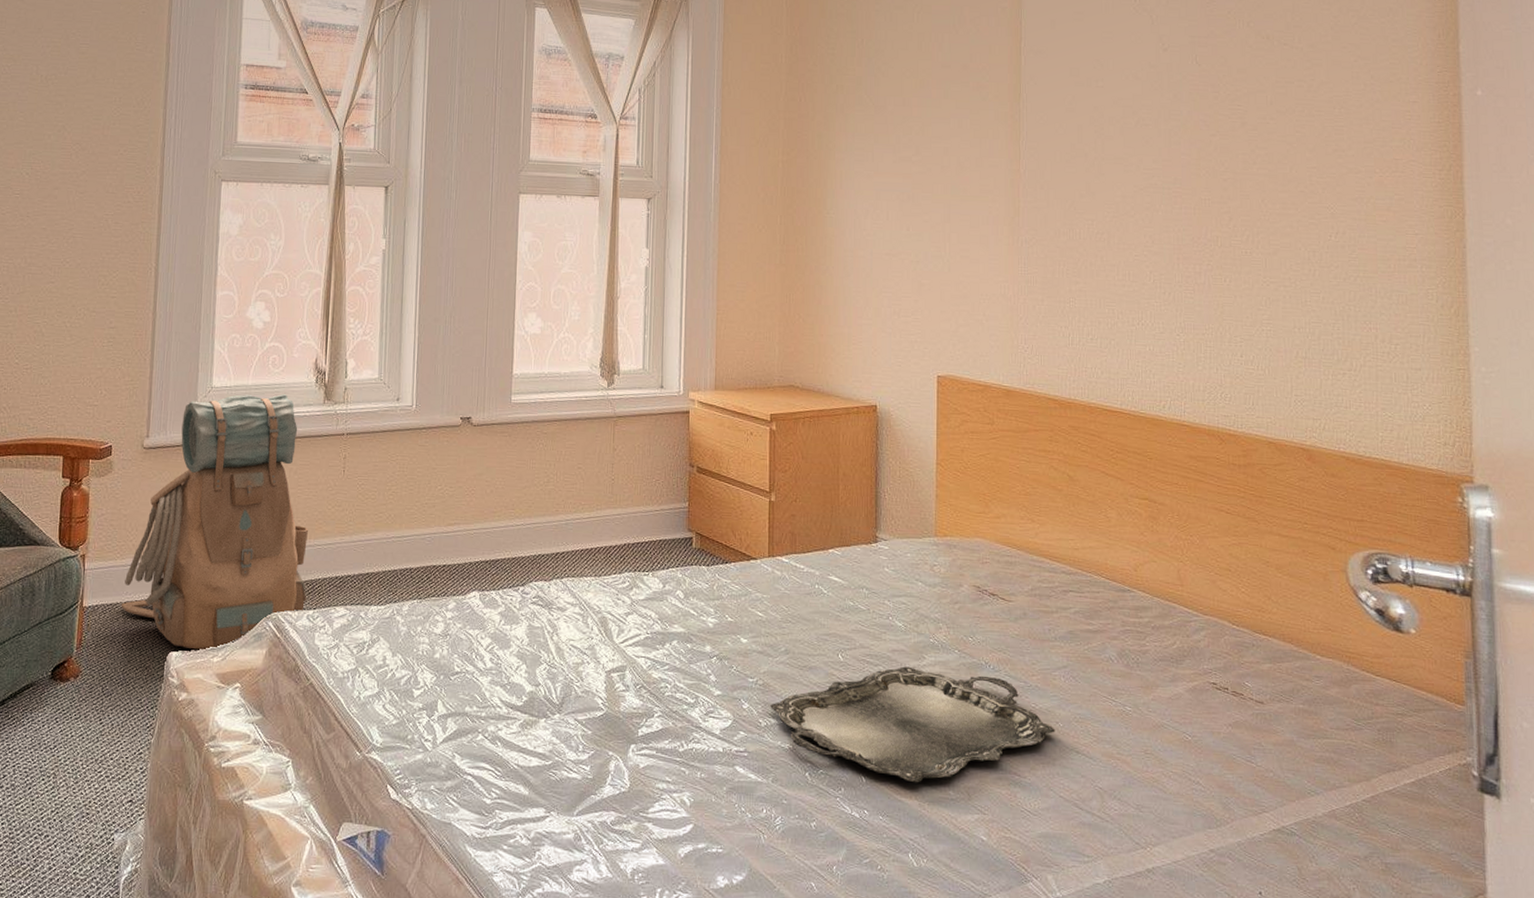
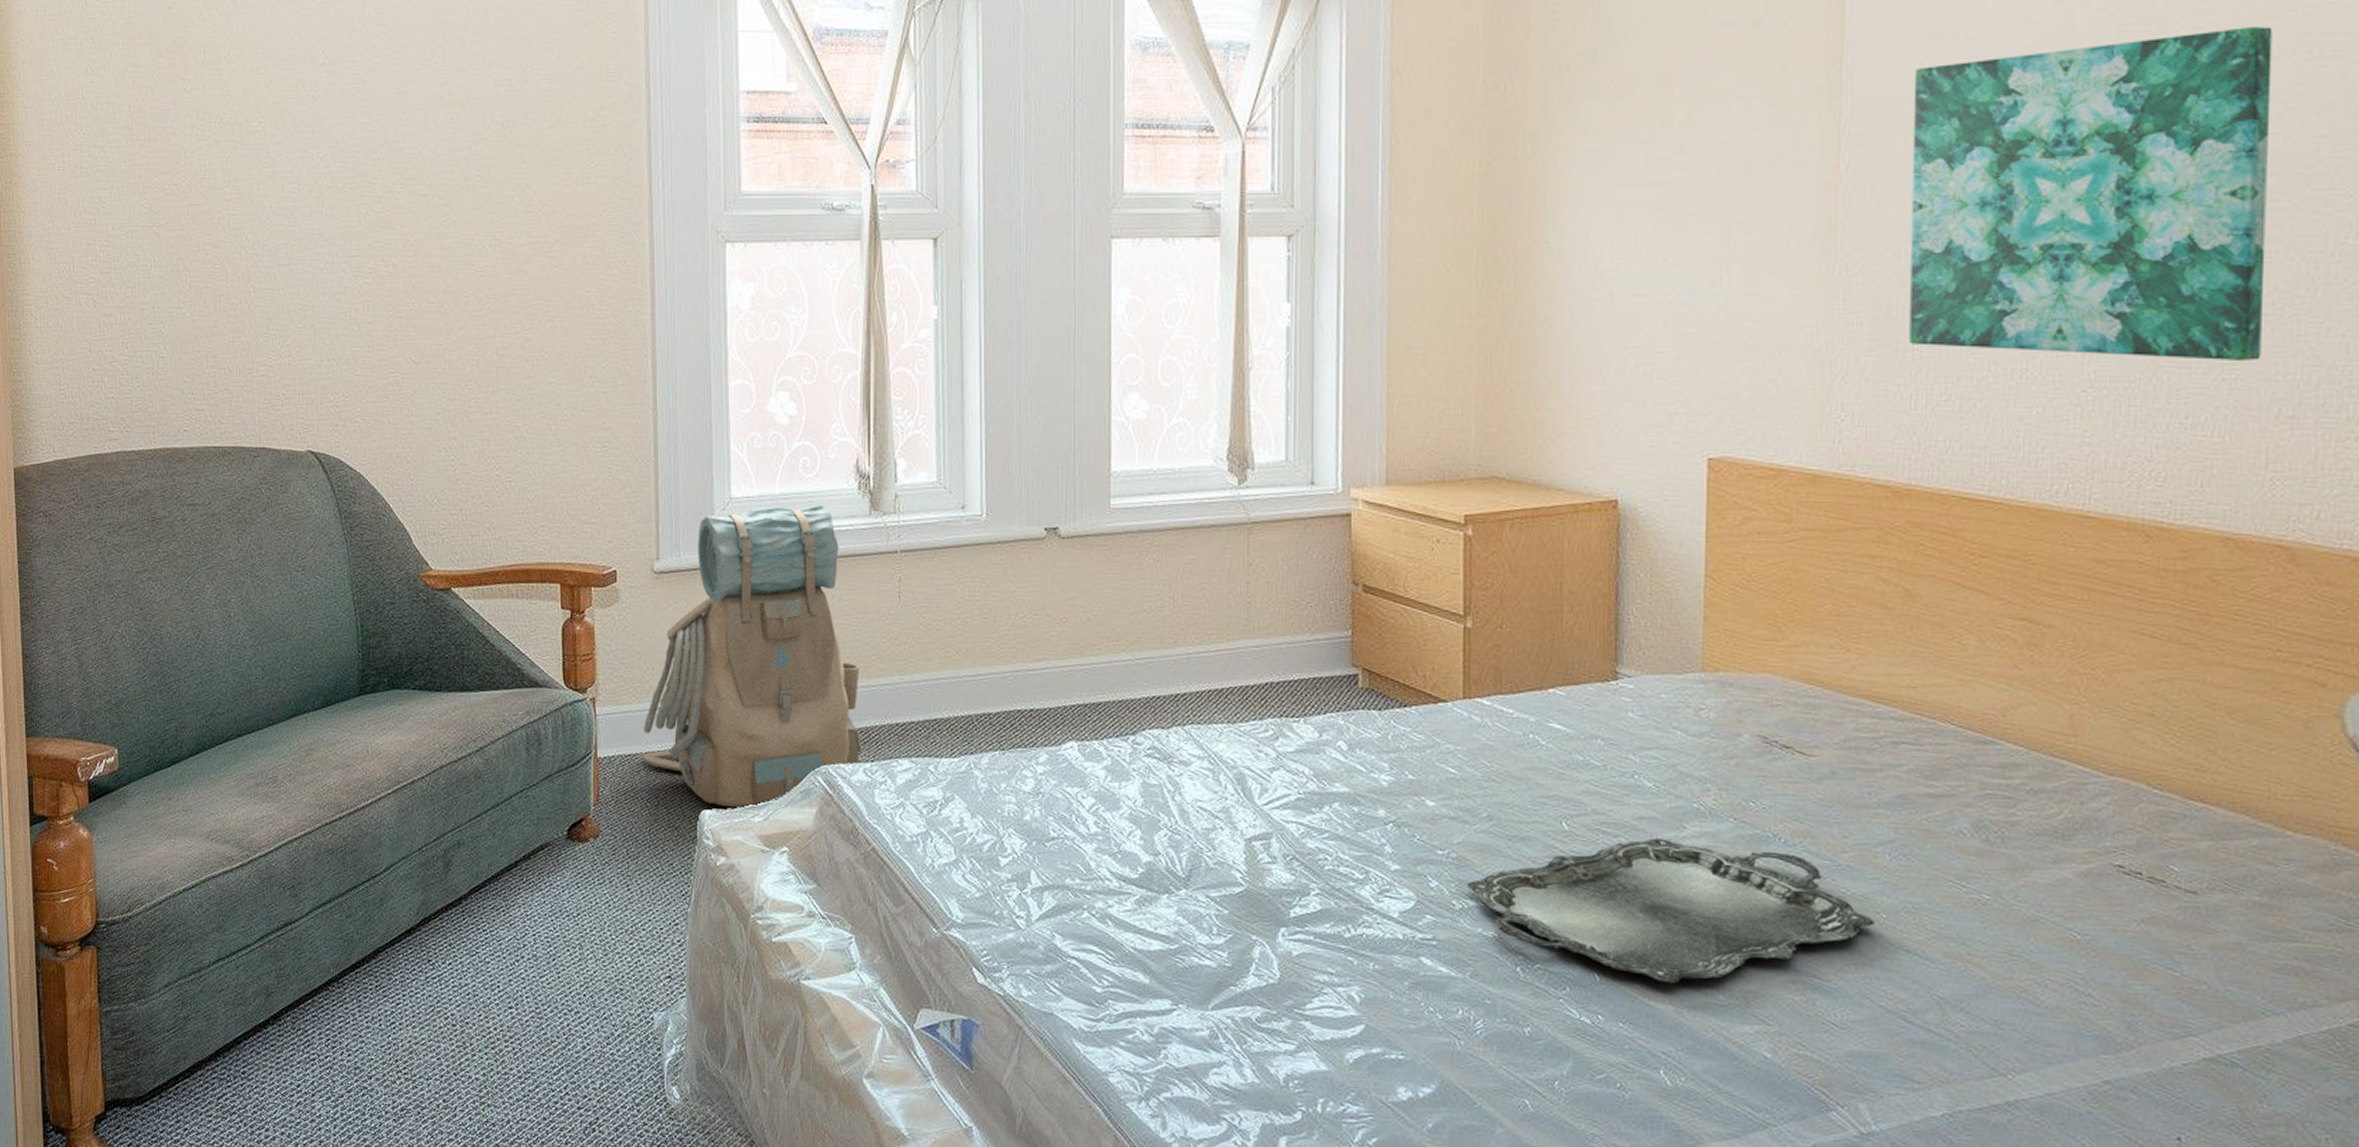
wall art: none [1065,92,1284,318] -> present [1909,26,2273,362]

